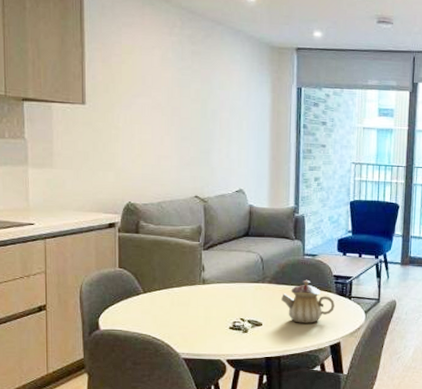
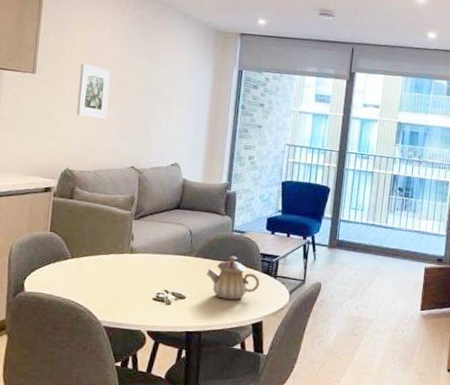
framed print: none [132,90,165,149] -> present [76,63,111,120]

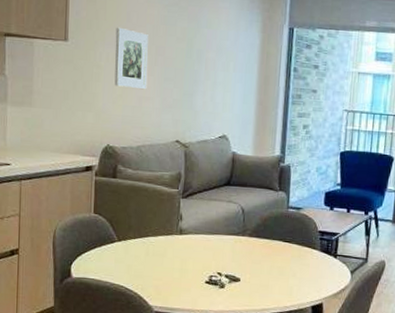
teapot: present [207,255,260,300] -> none [262,234,319,282]

